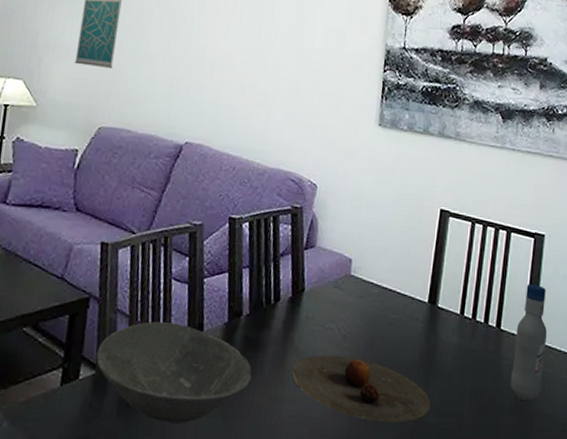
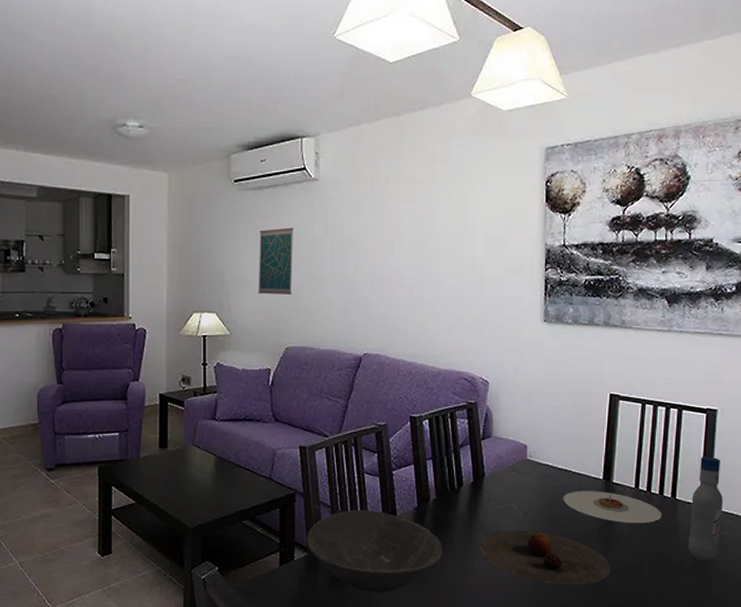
plate: none [385,314,486,355] -> present [563,491,662,523]

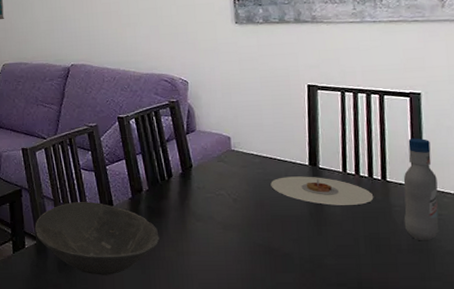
plate: present [479,531,611,586] -> none [193,216,326,266]

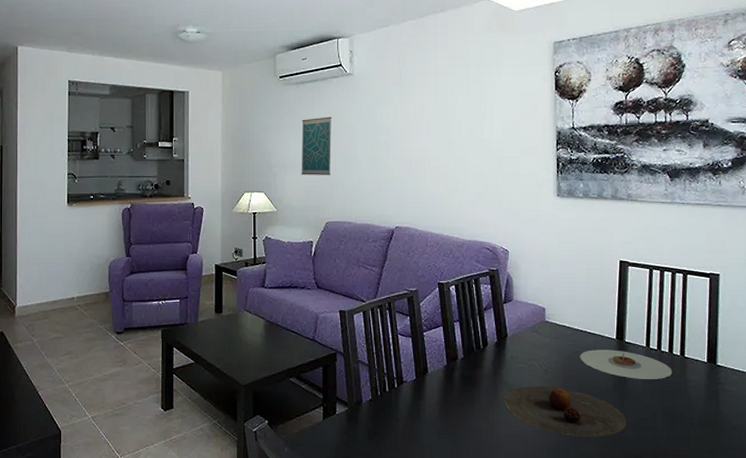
bowl: present [35,202,160,275] -> none [347,368,471,444]
plate: none [193,216,326,266] -> present [504,387,627,438]
bottle: present [403,138,439,241] -> none [697,317,729,416]

